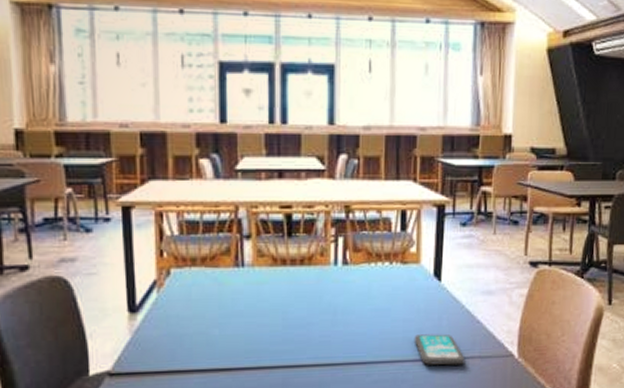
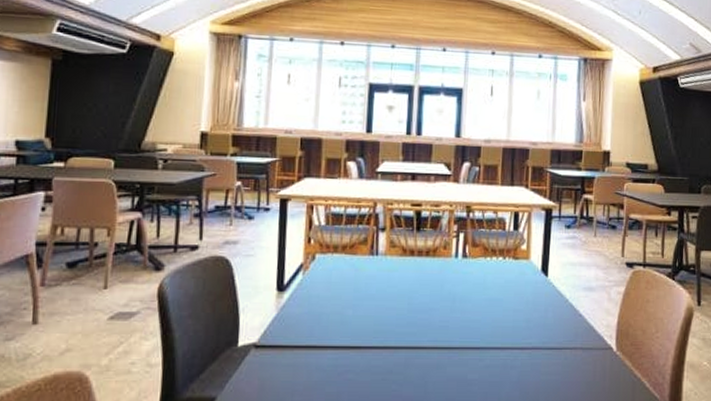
smartphone: present [414,334,464,366] -> none [522,324,567,355]

